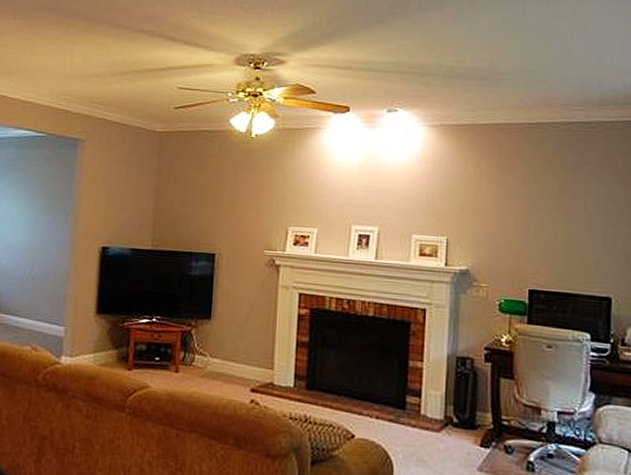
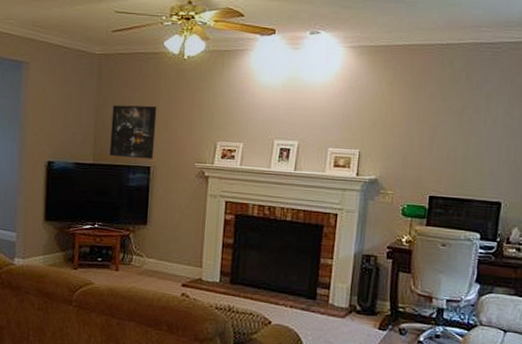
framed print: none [170,185,223,246] -> present [110,105,157,159]

